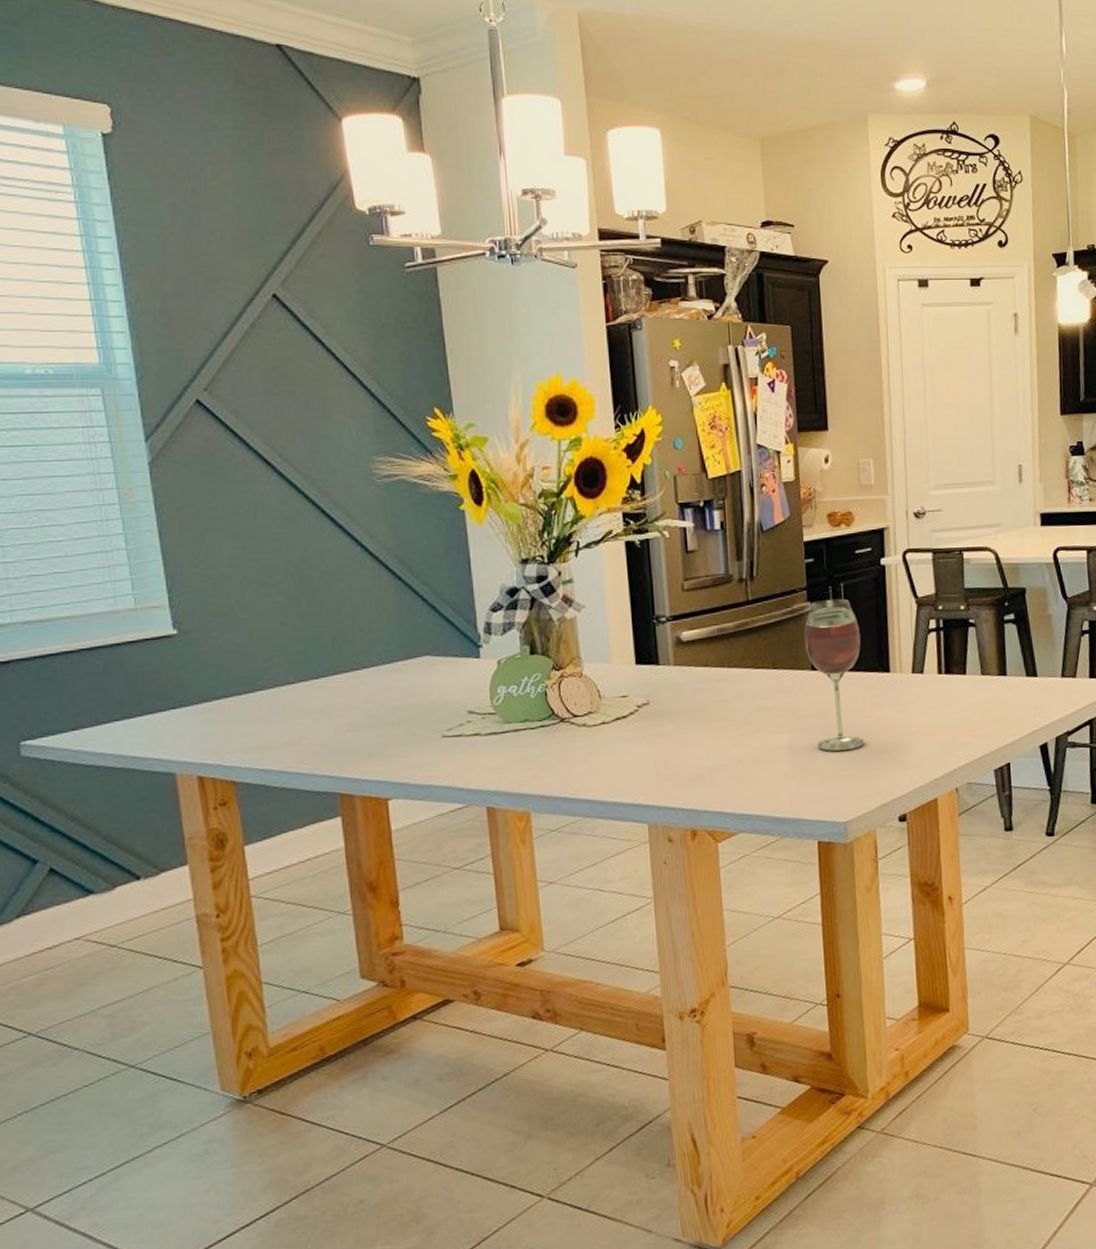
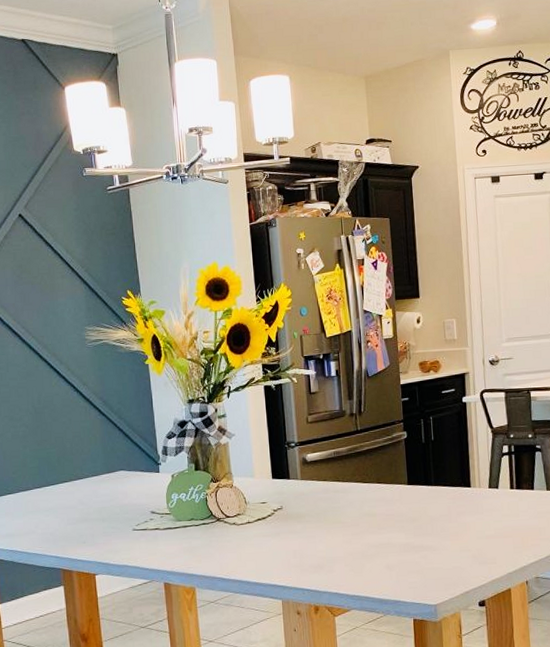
wineglass: present [804,598,864,751] -> none [401,429,450,548]

